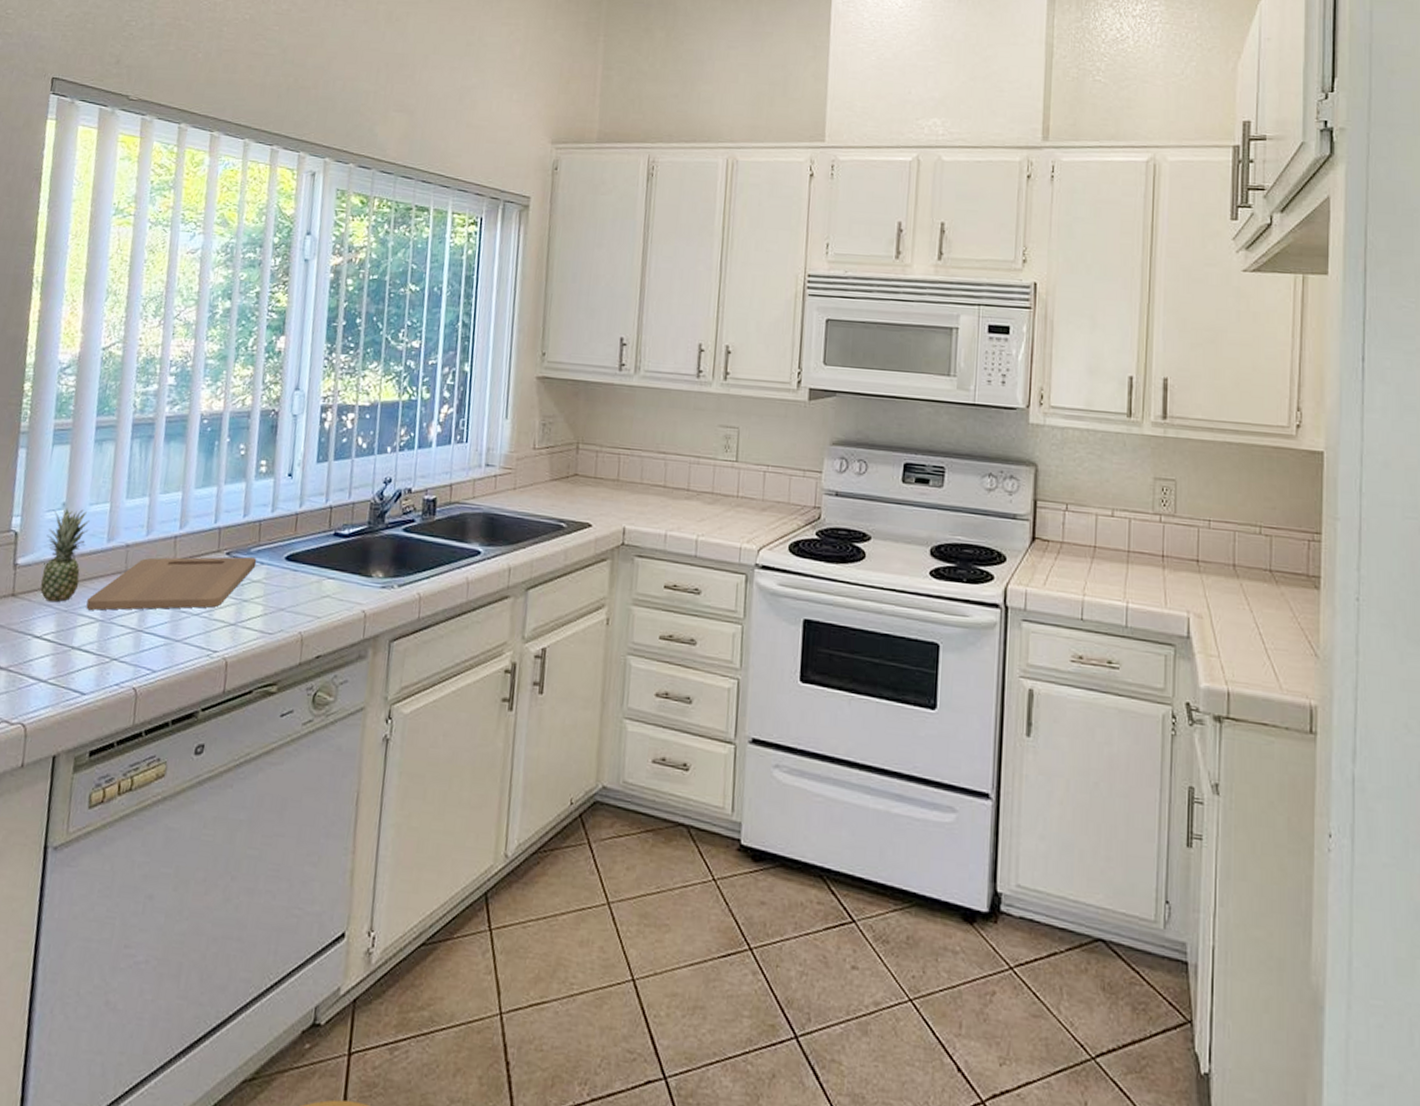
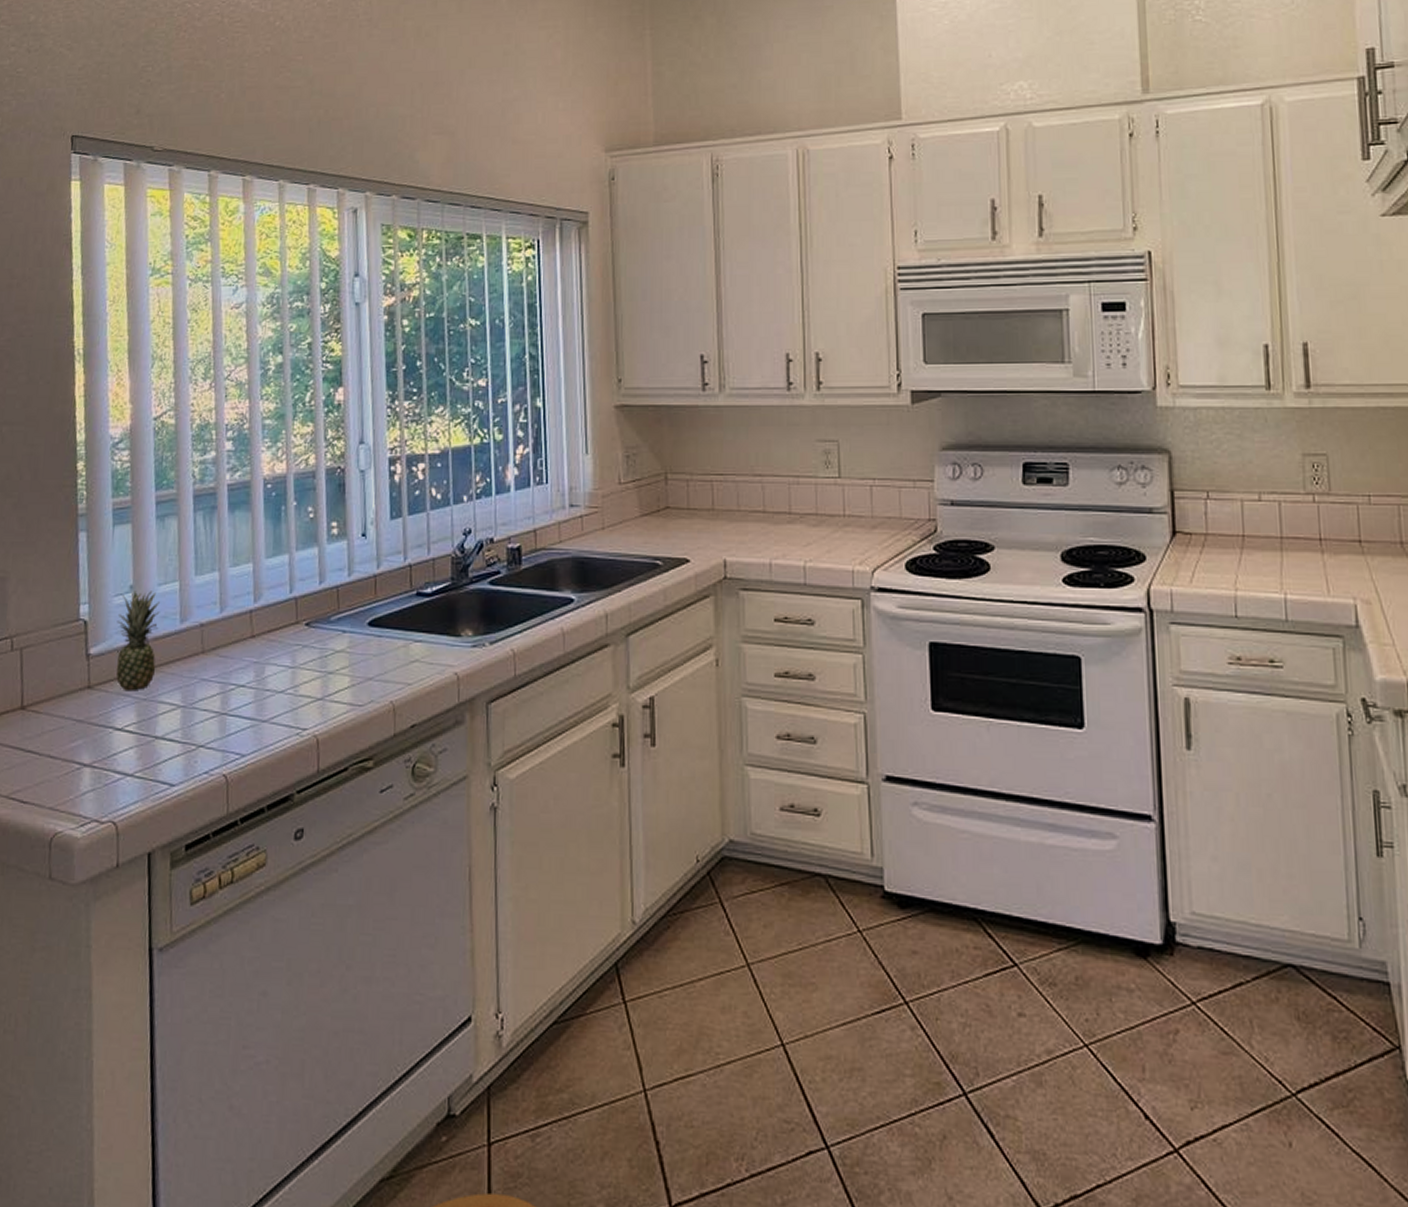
cutting board: present [86,556,257,610] -> none [166,626,338,696]

